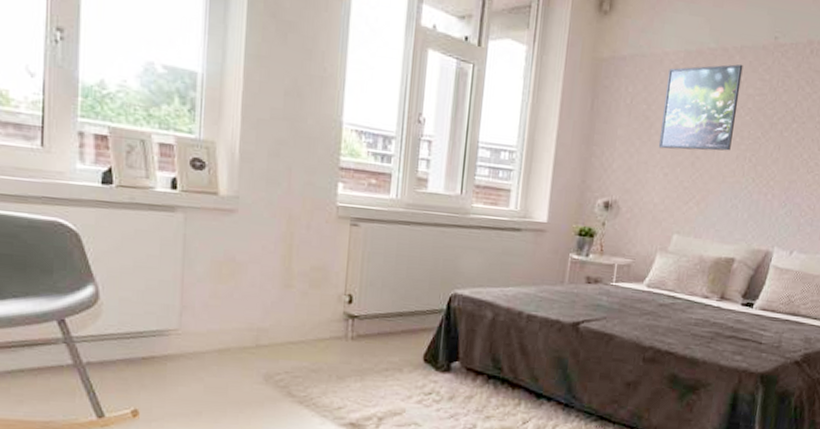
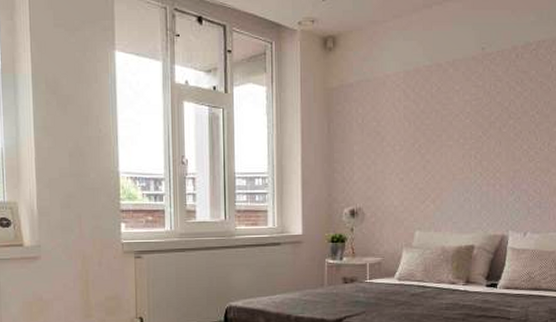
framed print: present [658,64,743,151] -> none [391,75,457,158]

